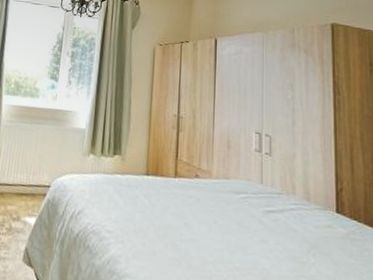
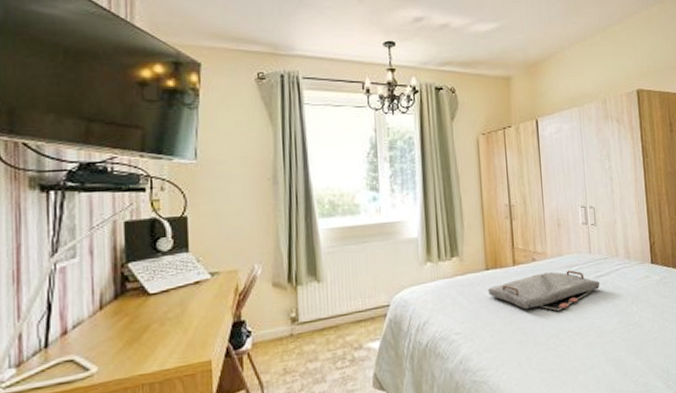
serving tray: none [146,191,271,238] -> present [488,270,600,312]

